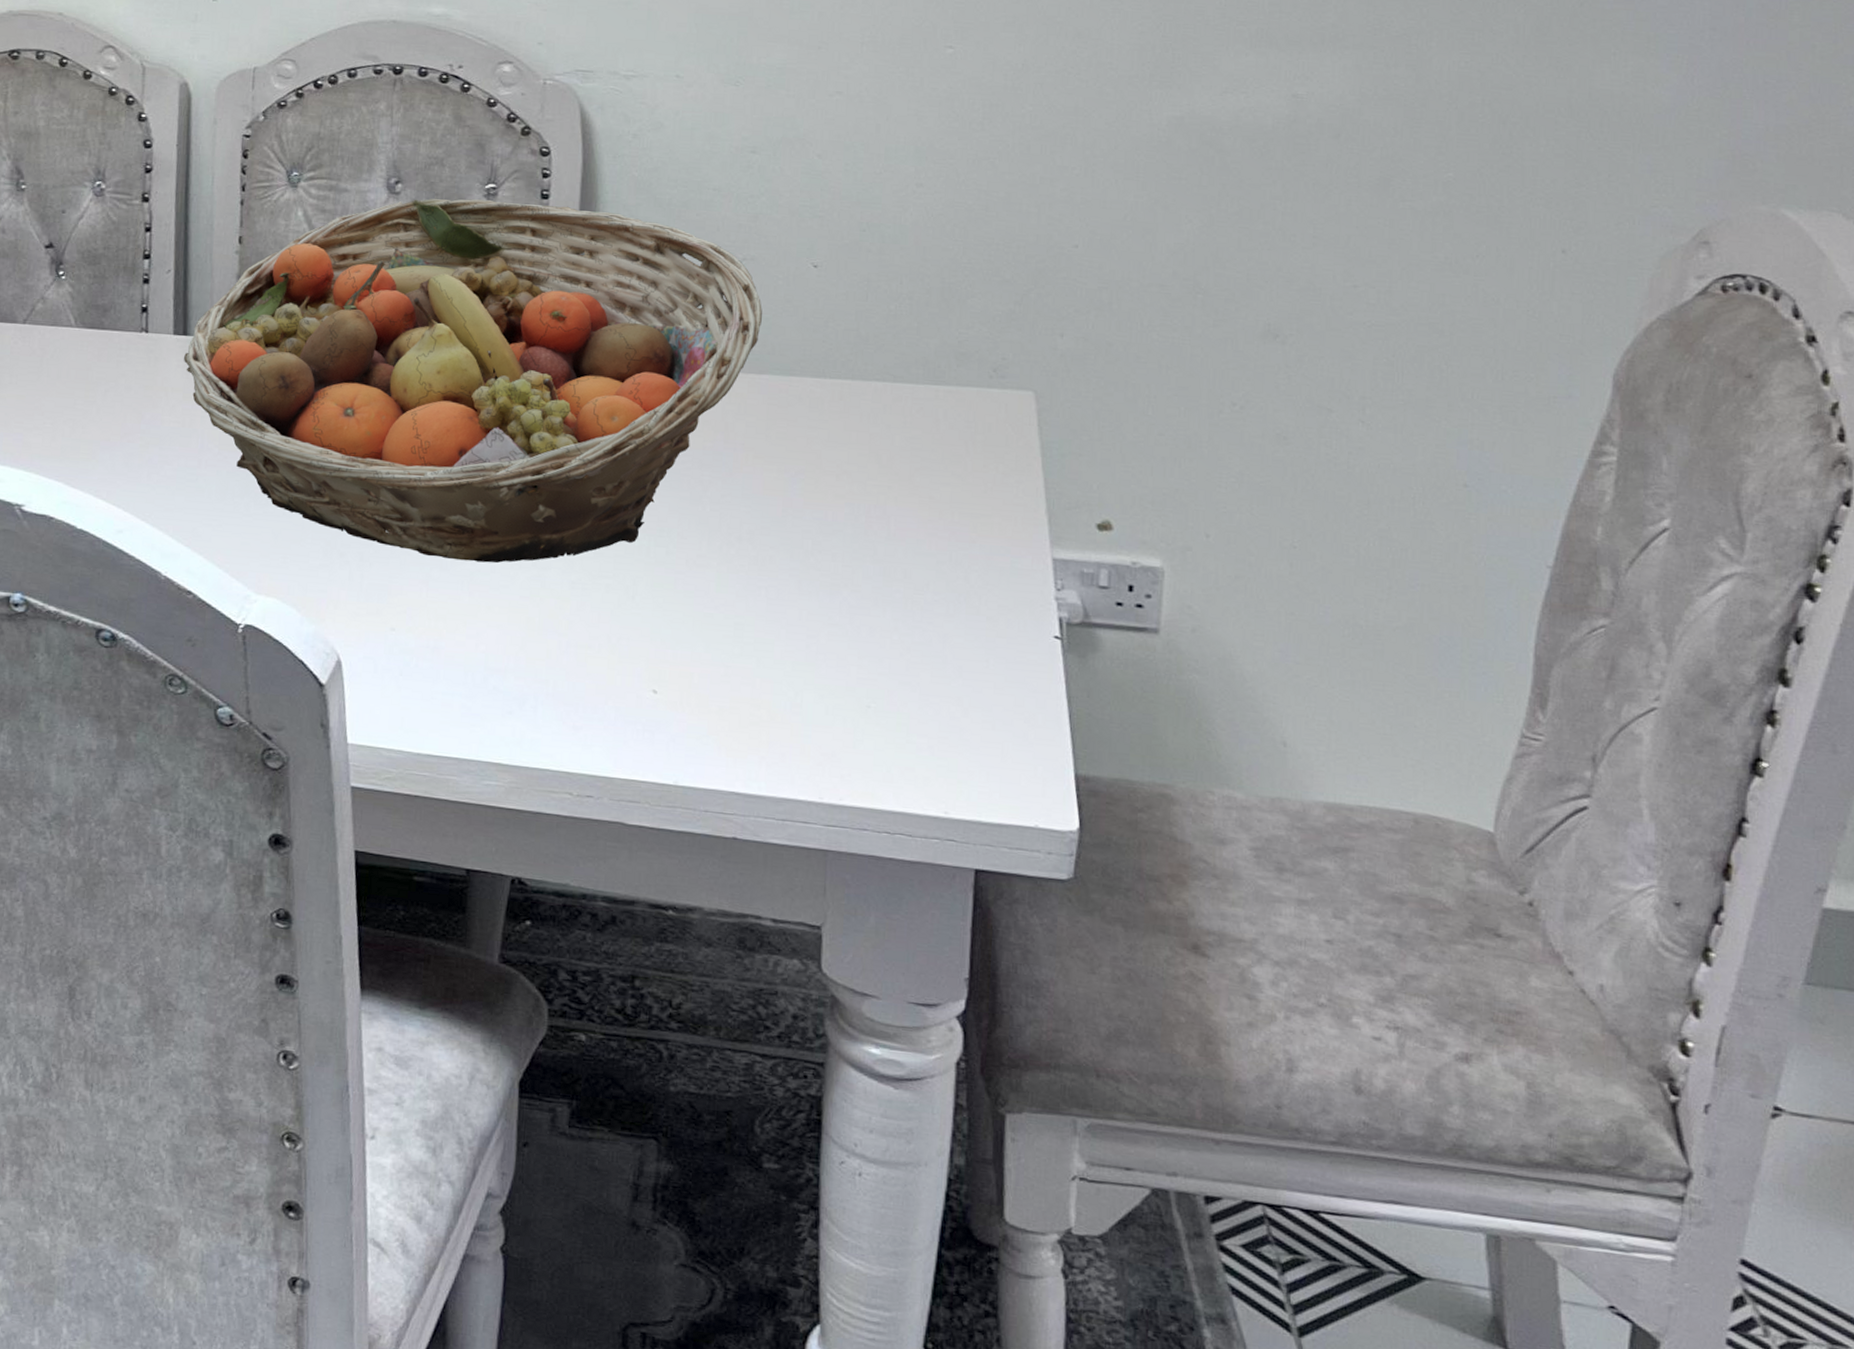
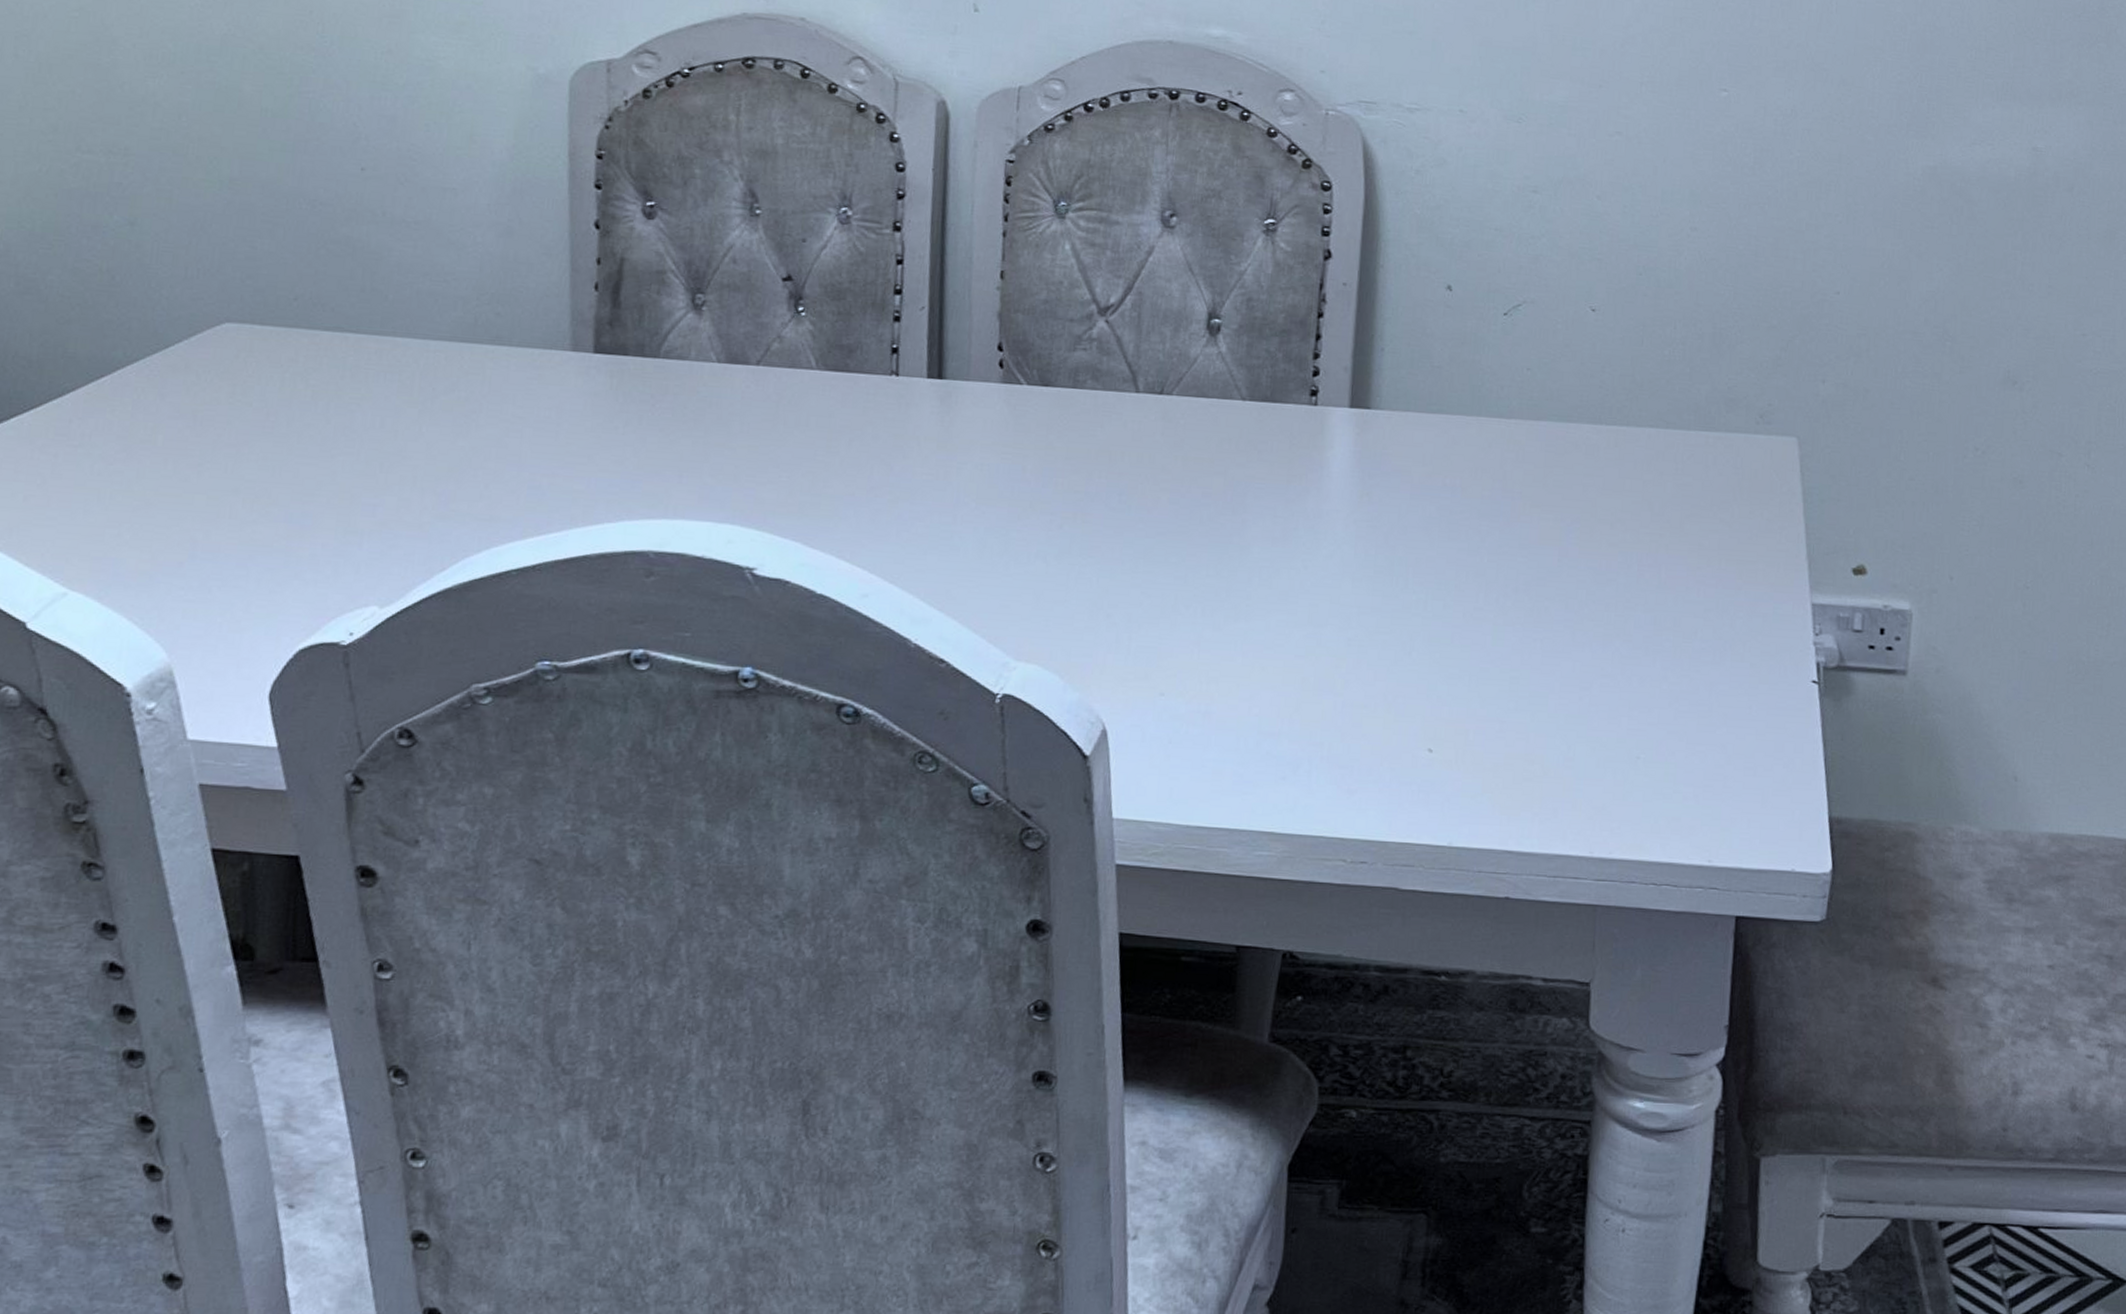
fruit basket: present [184,198,762,563] -> none [938,233,1541,621]

